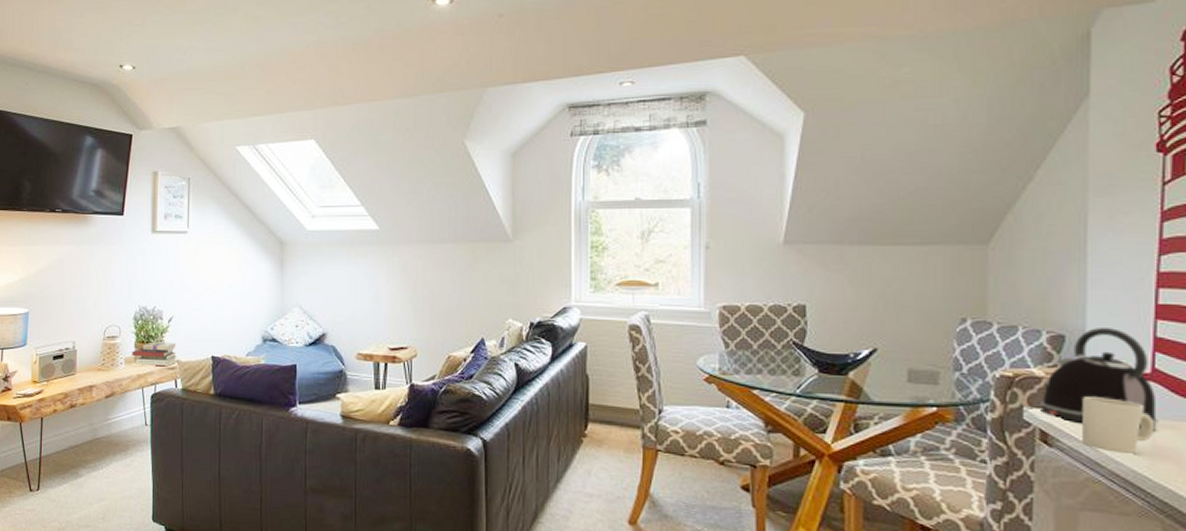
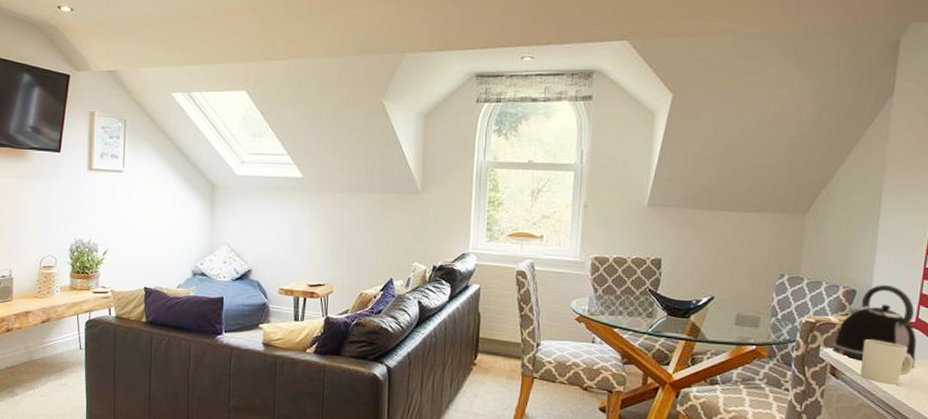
books: present [132,342,176,367] -> none [67,272,111,296]

